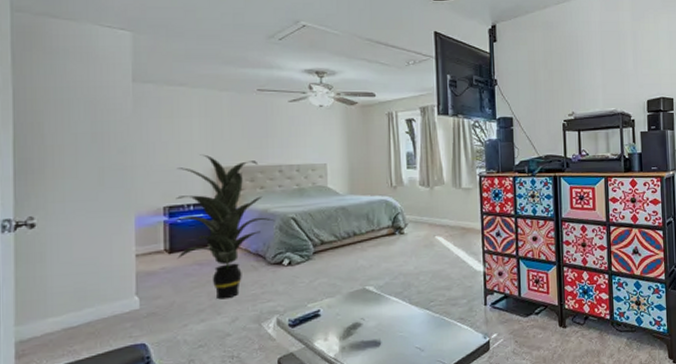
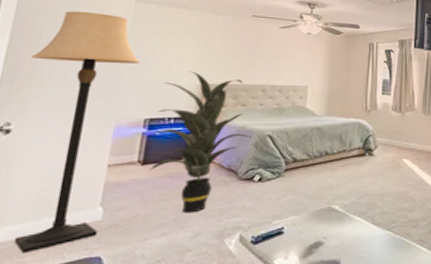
lamp: none [39,96,149,343] -> present [14,11,141,254]

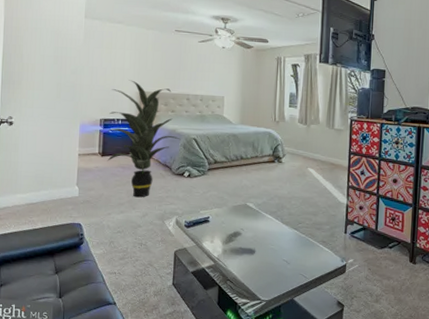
lamp: present [14,11,141,254] -> none [19,26,93,215]

